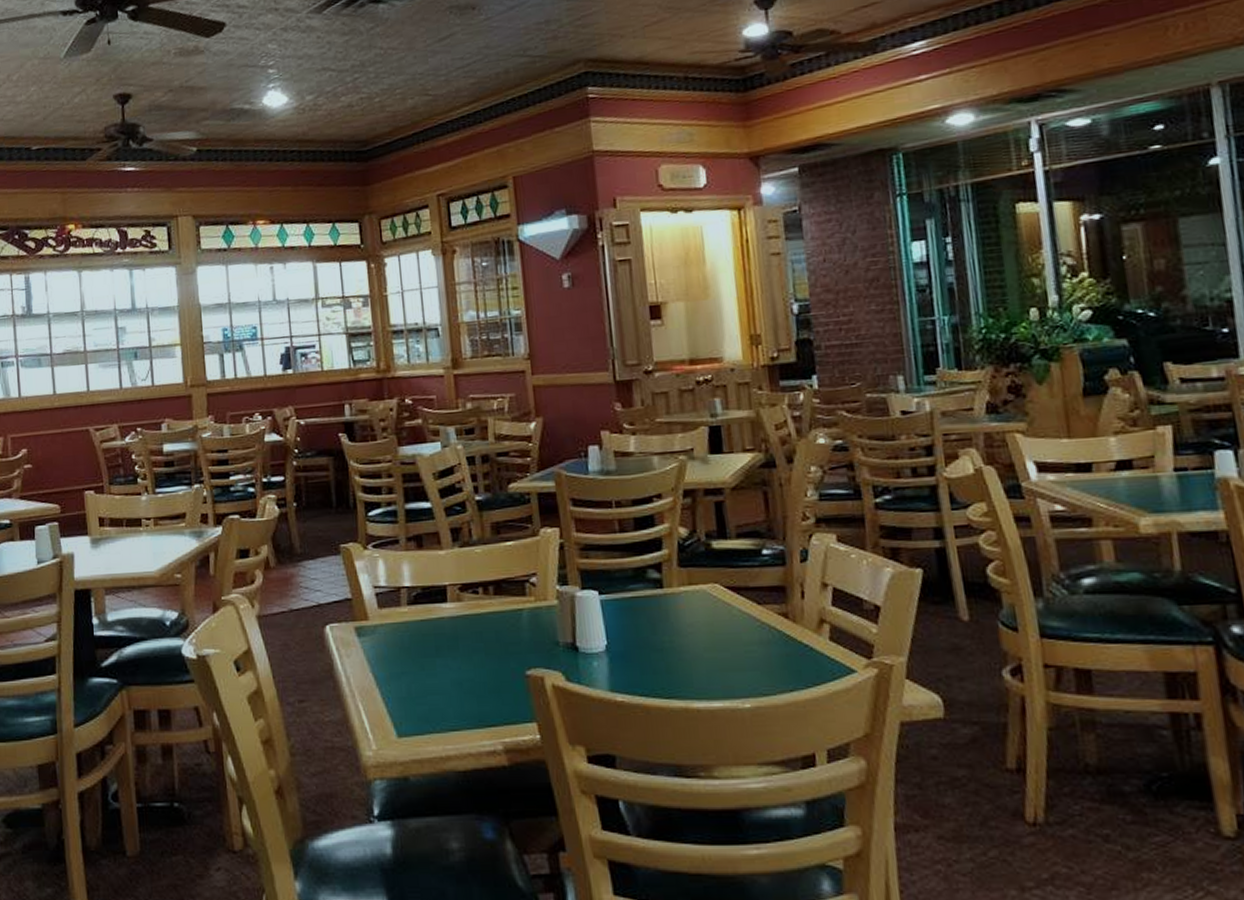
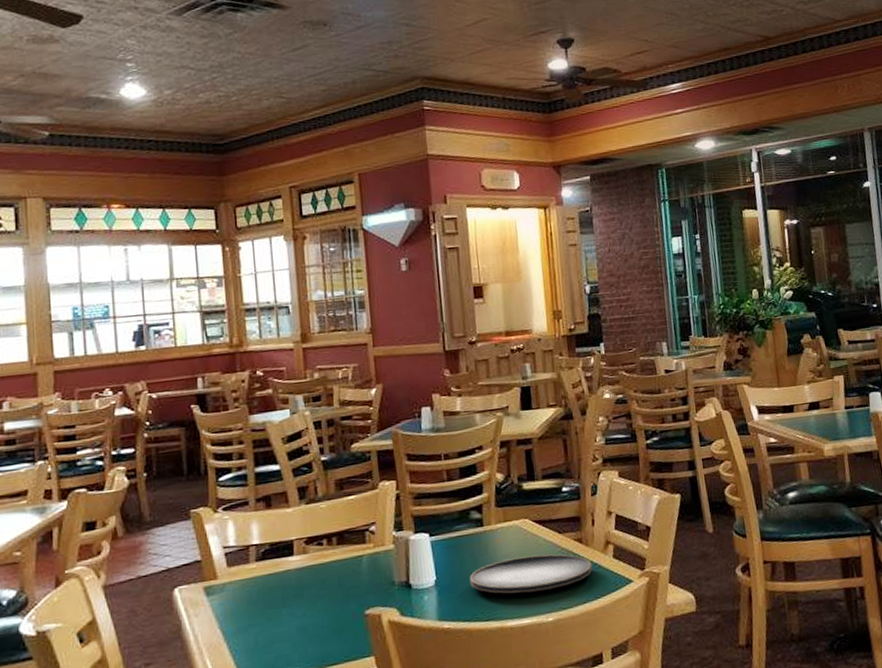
plate: none [646,627,802,671] -> present [469,554,593,594]

